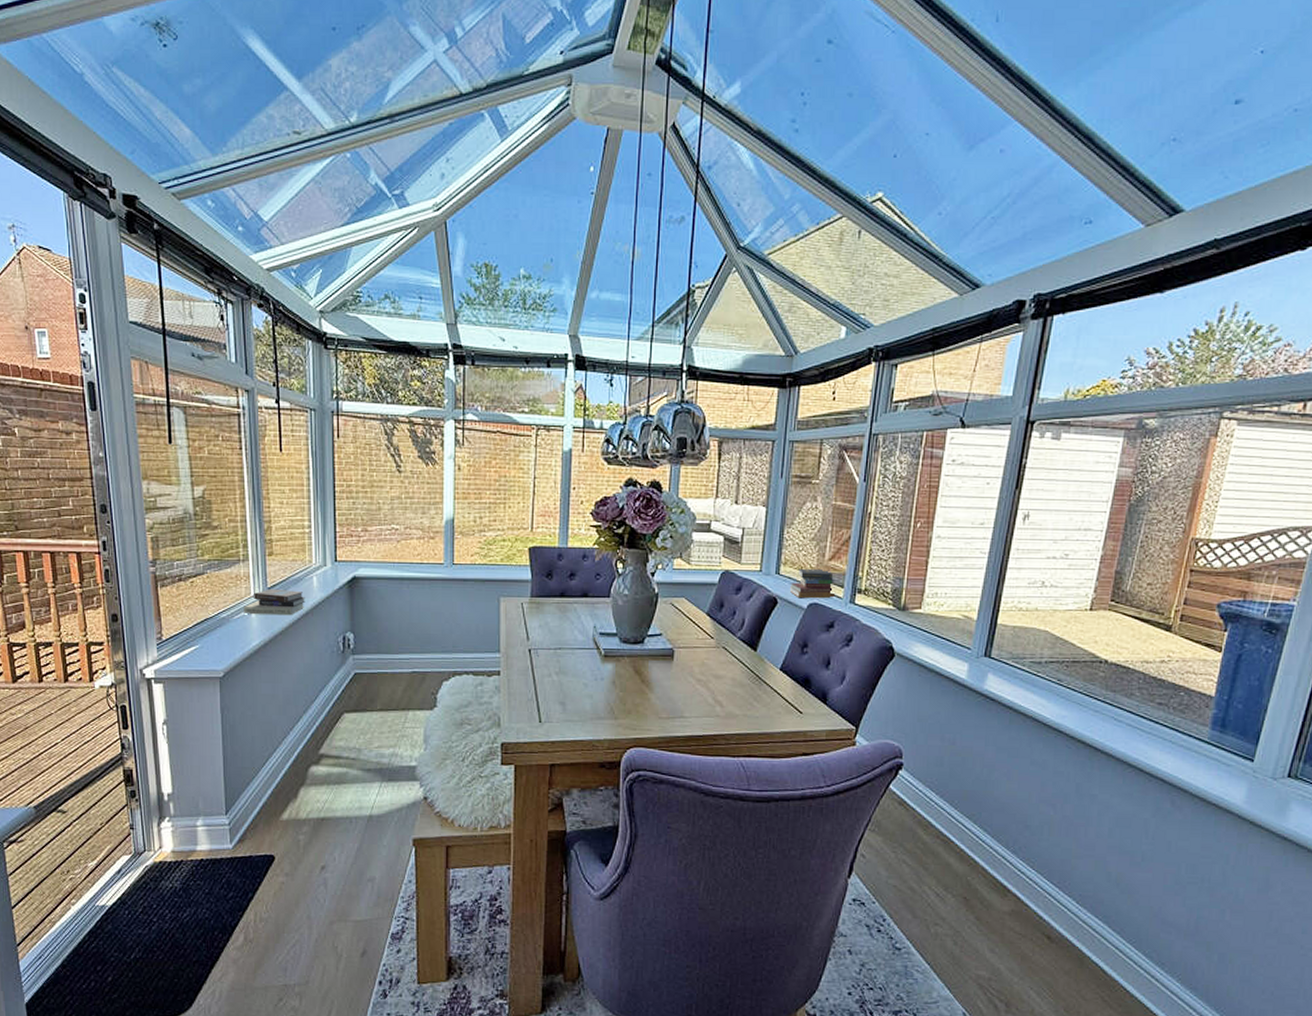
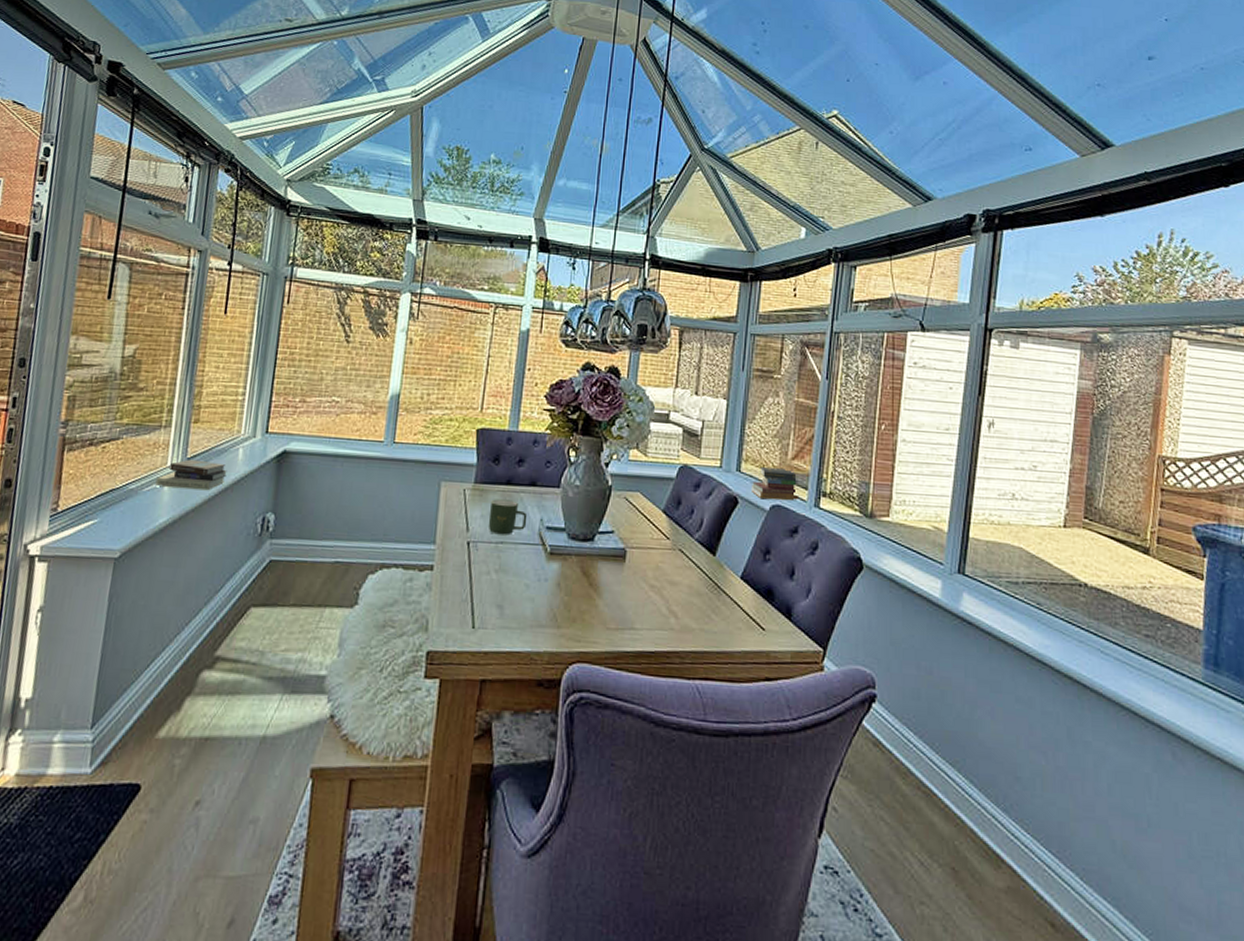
mug: none [546,610,582,642] -> present [488,499,528,536]

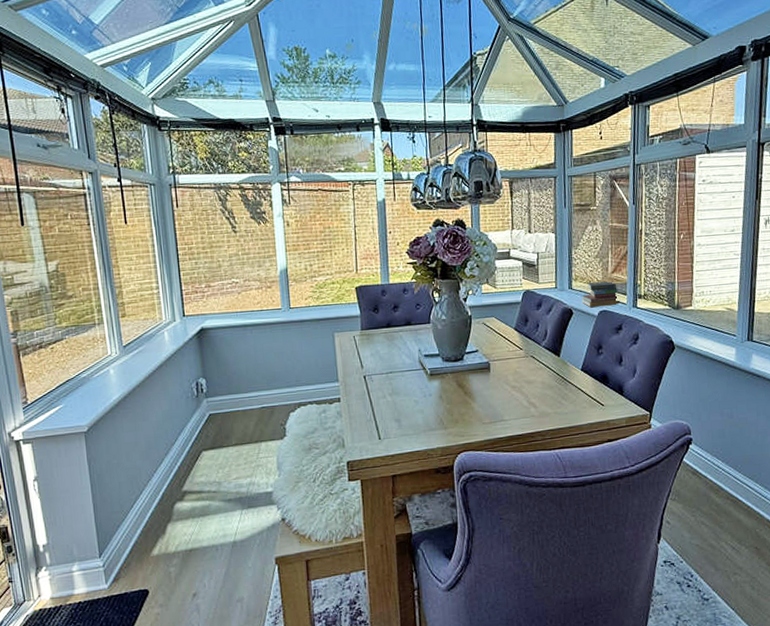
books: present [155,459,227,491] -> none [102,346,159,372]
mug: present [488,499,528,536] -> none [377,339,408,367]

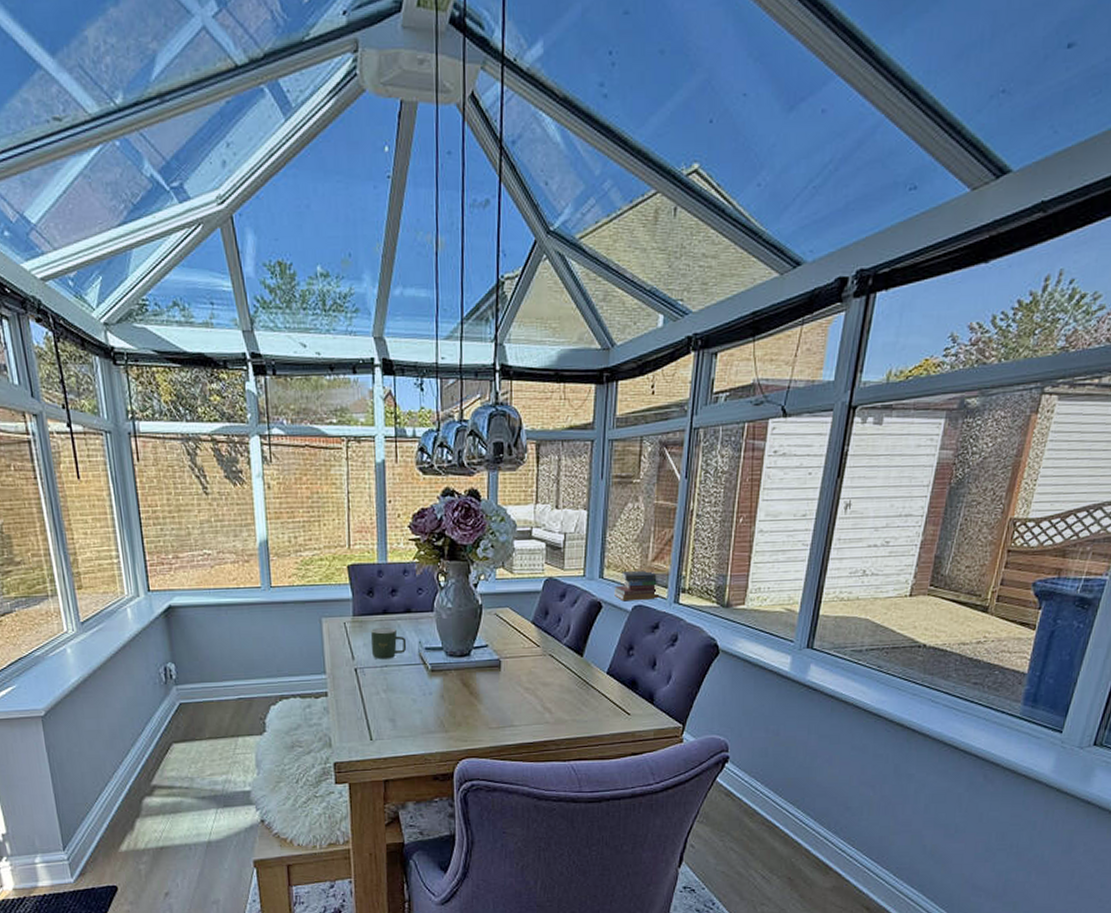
mug: none [377,339,408,367] -> present [370,627,407,660]

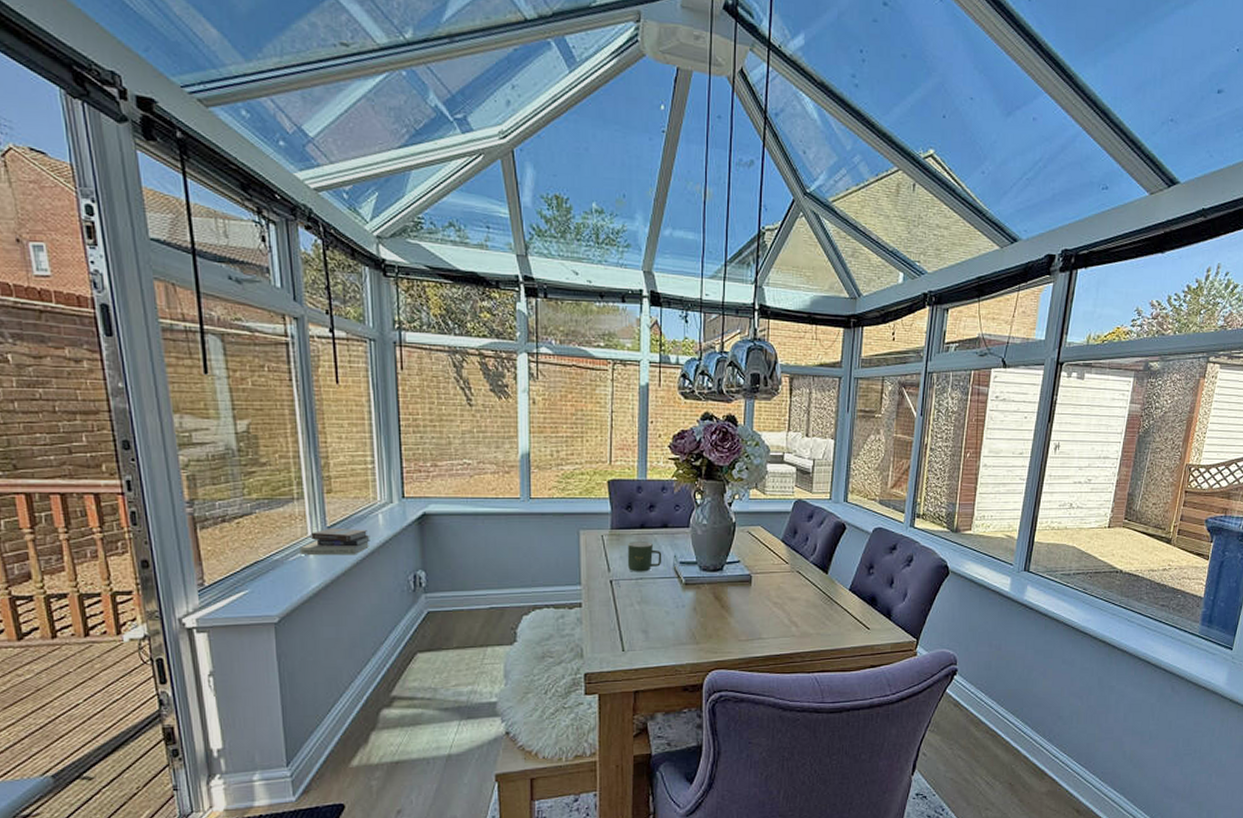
books: none [58,623,121,651] -> present [300,528,370,556]
books: present [613,570,660,602] -> none [856,496,898,524]

